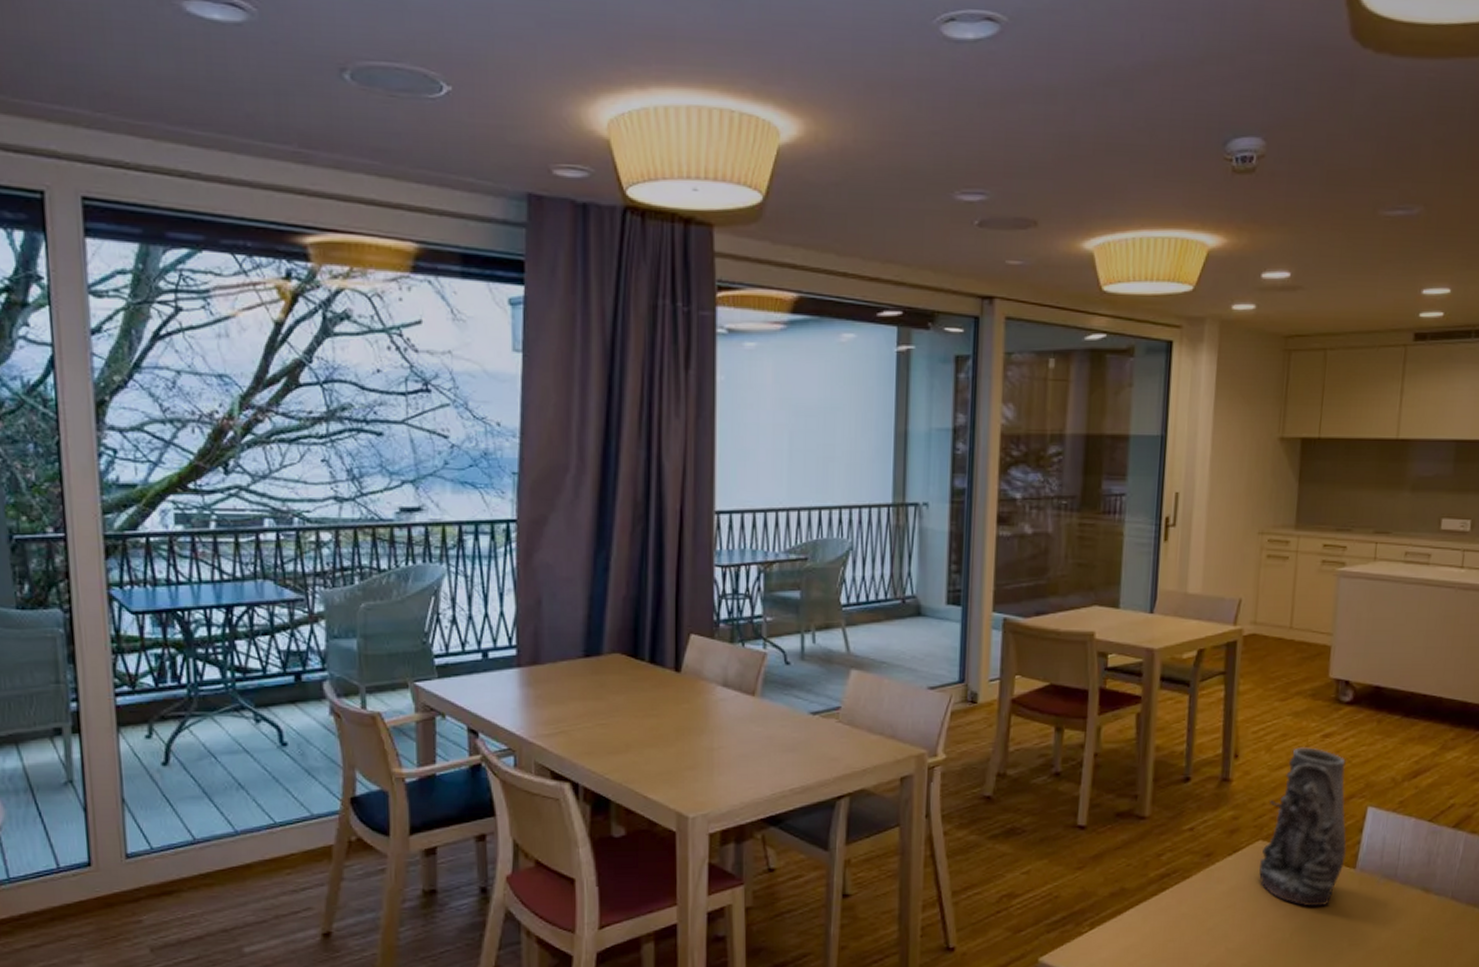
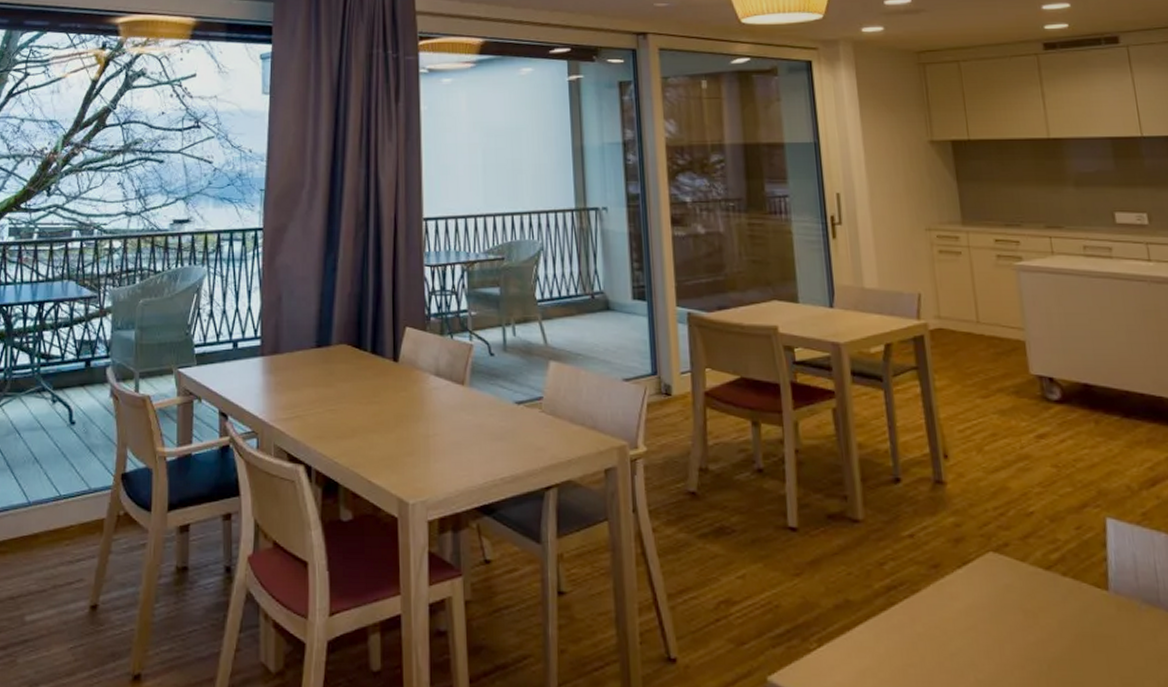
vase: present [1259,747,1347,907] -> none [992,448,1094,634]

